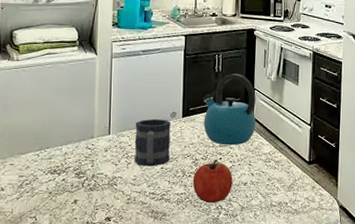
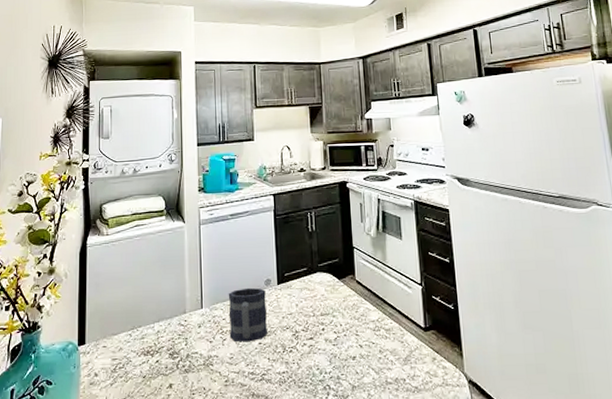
apple: present [192,159,233,203] -> none [294,330,340,383]
kettle: present [202,73,256,145] -> none [297,231,359,314]

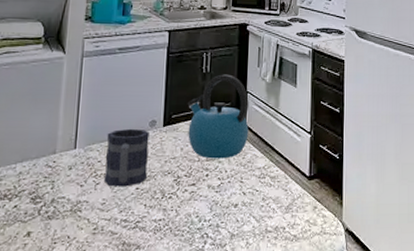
kettle: none [297,231,359,314] -> present [187,74,249,159]

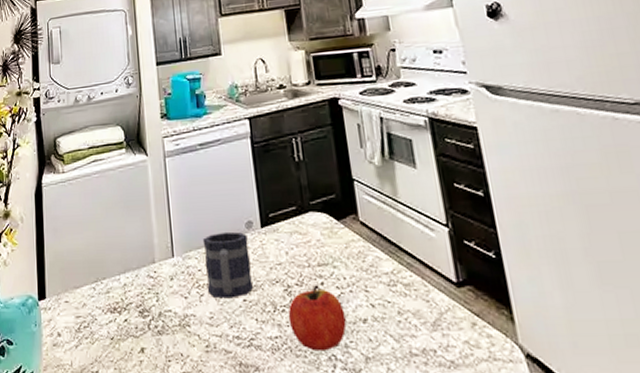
apple: none [173,176,221,231] -> present [288,285,347,352]
kettle: present [187,74,249,159] -> none [283,160,365,264]

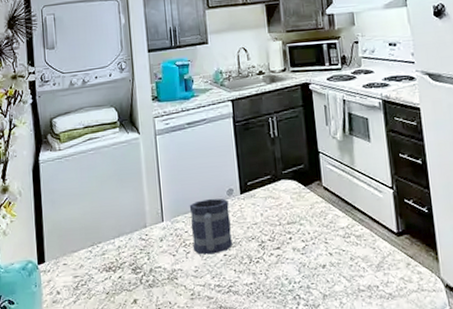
apple: present [288,285,347,352] -> none [261,240,309,293]

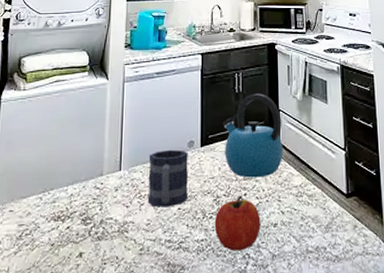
kettle: none [260,136,327,222] -> present [222,93,283,178]
apple: none [261,240,309,293] -> present [214,196,261,251]

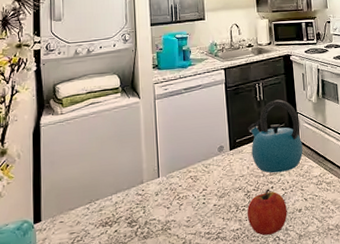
mug: present [147,149,188,208] -> none [183,155,221,206]

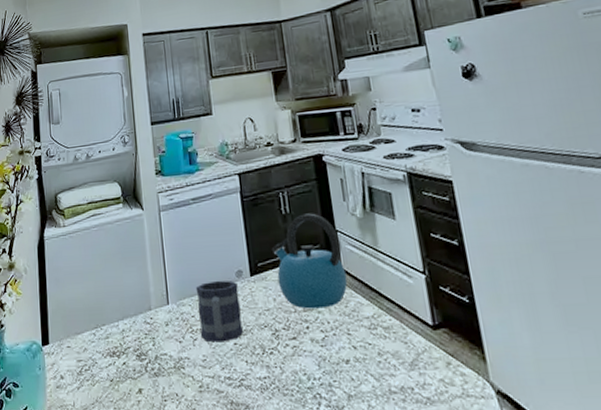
mug: none [183,155,221,206] -> present [195,280,243,343]
apple: present [247,189,288,236] -> none [276,329,331,390]

